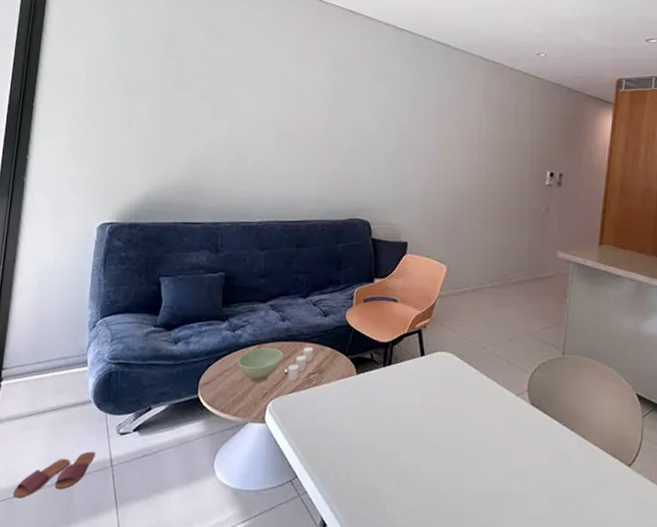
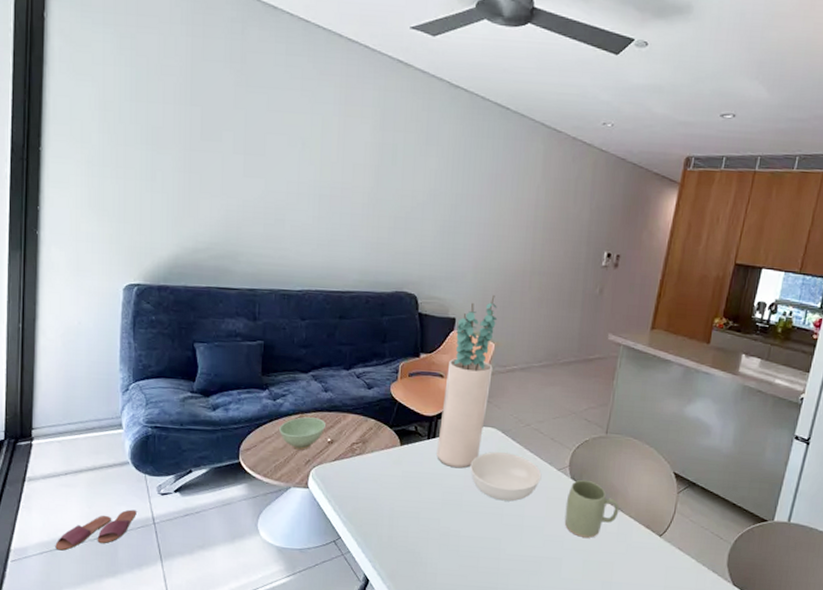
candle: present [287,347,314,383] -> none [330,418,357,451]
vase: none [393,218,448,397] -> present [437,295,498,469]
bowl: none [427,378,500,432] -> present [470,452,542,502]
mug: none [527,405,583,470] -> present [564,479,620,538]

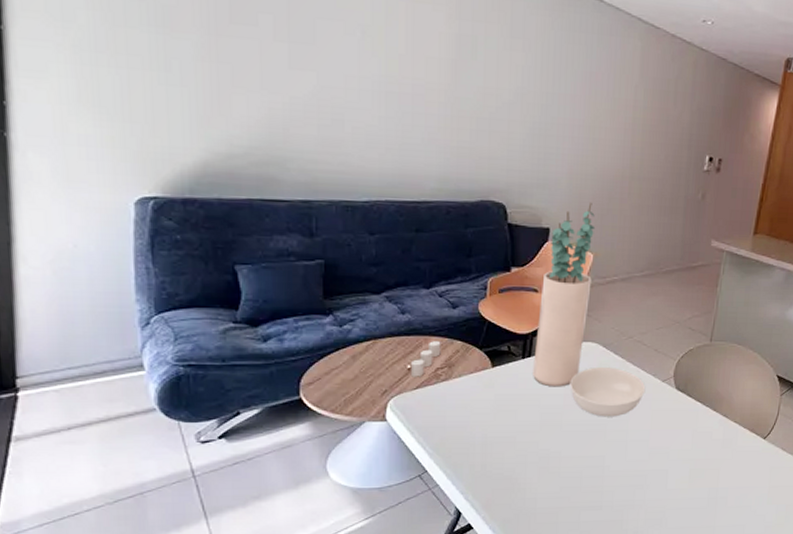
slippers: present [55,509,137,551] -> none [60,463,170,520]
bowl: present [279,417,327,450] -> none [348,343,405,380]
candle: none [330,418,357,451] -> present [410,341,441,379]
mug: present [564,479,620,538] -> none [670,389,725,447]

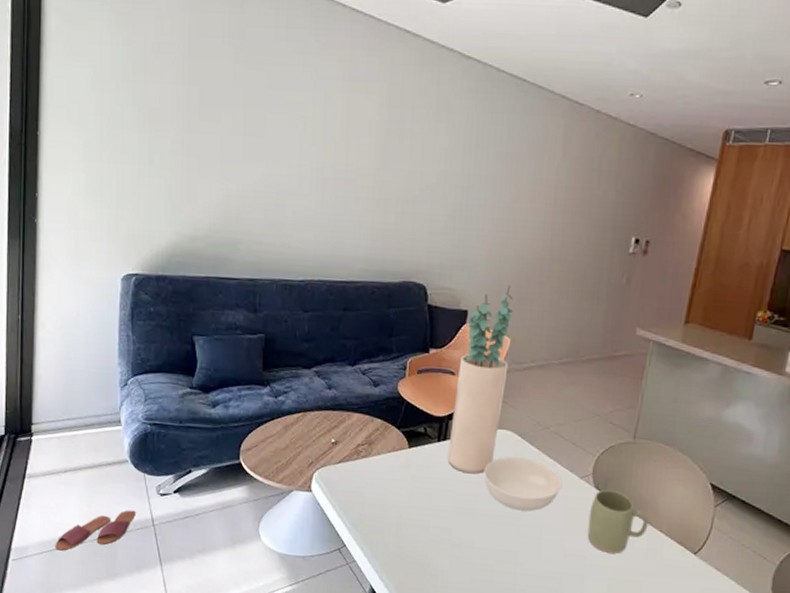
slippers: none [60,463,170,520] -> present [55,510,136,551]
candle: present [410,341,441,379] -> none [334,417,363,453]
mug: none [670,389,725,447] -> present [587,489,649,554]

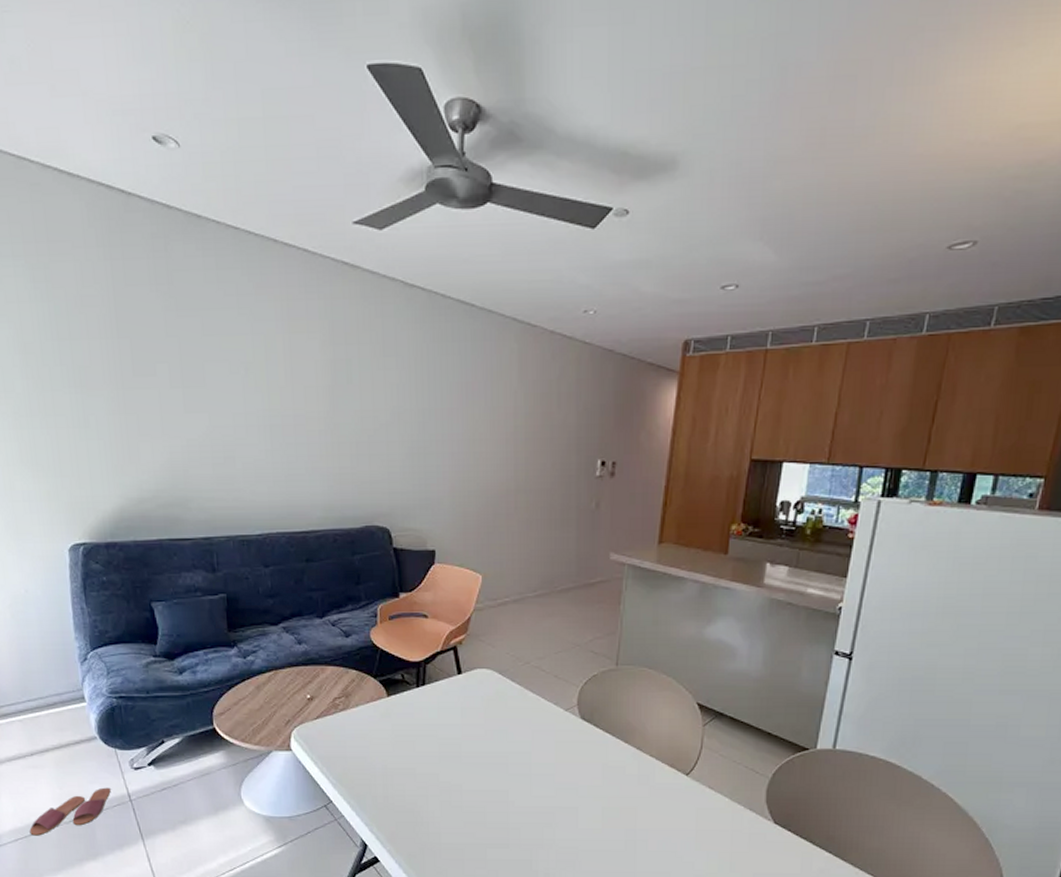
vase: present [447,286,514,474] -> none [428,521,482,717]
bowl: present [484,457,562,512] -> none [466,696,548,749]
mug: present [587,489,649,554] -> none [577,718,638,782]

